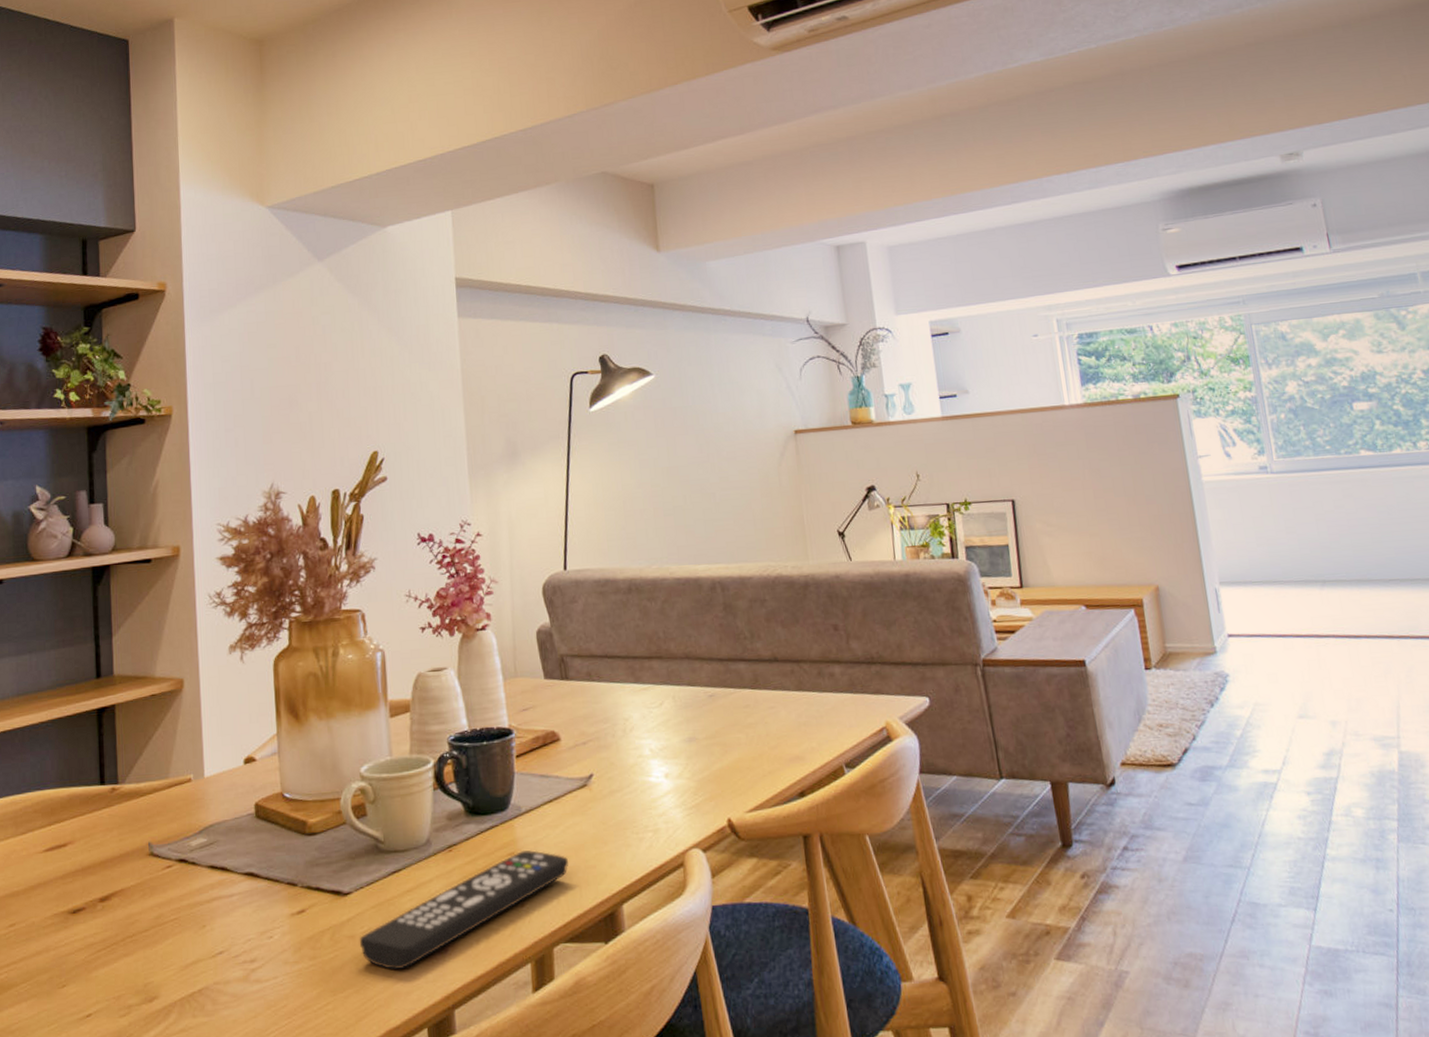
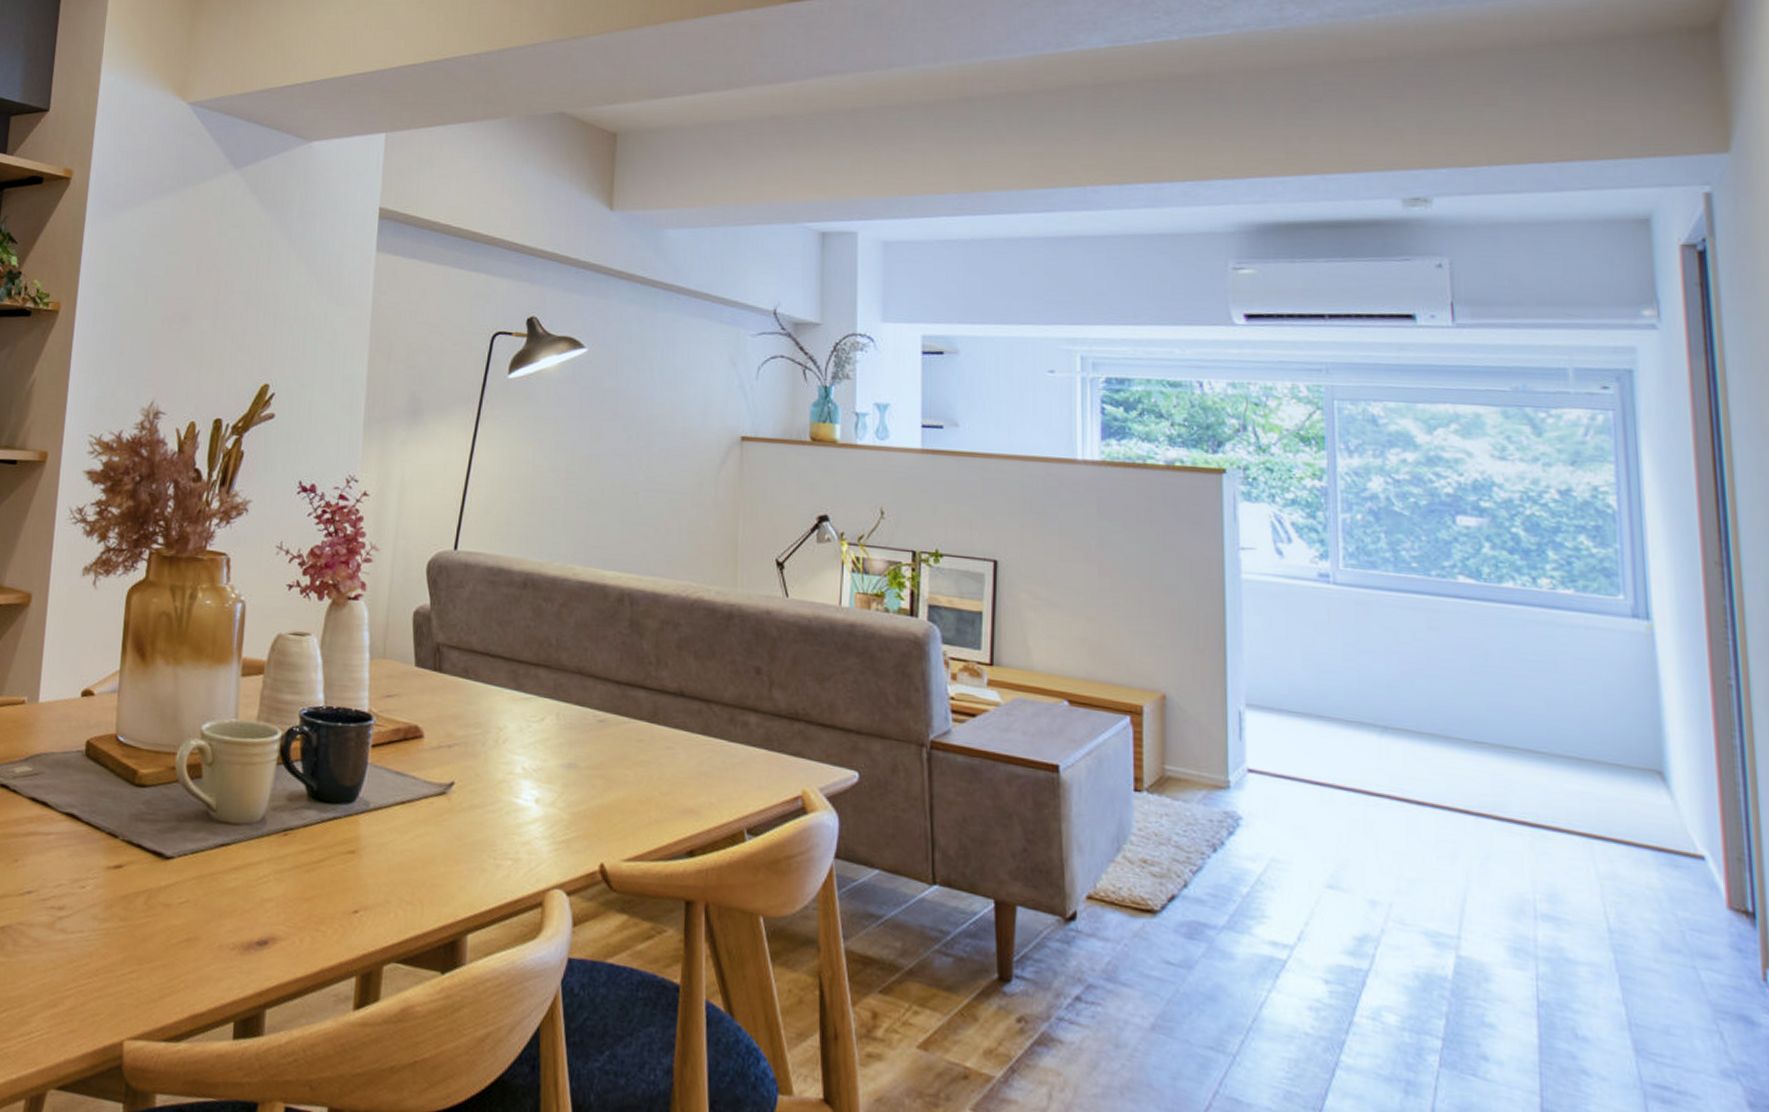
remote control: present [359,850,568,969] -> none [174,851,413,952]

